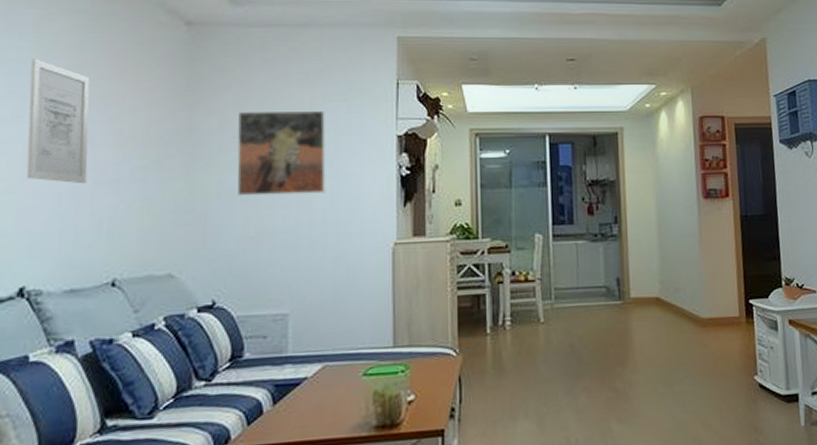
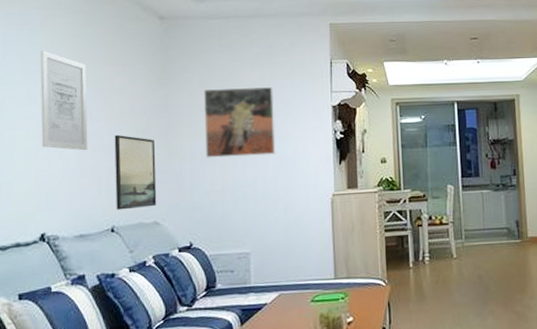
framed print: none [119,164,174,259] -> present [114,134,157,210]

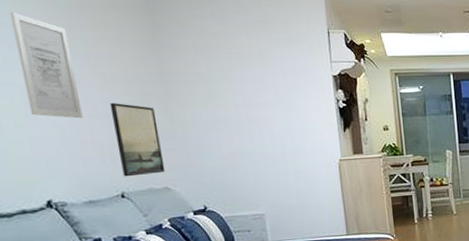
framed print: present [204,87,276,158] -> none [200,56,281,126]

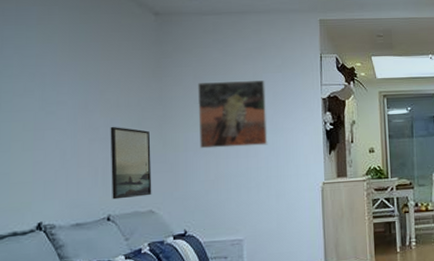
wall art: present [10,12,83,119] -> none [37,45,84,142]
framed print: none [200,56,281,126] -> present [198,80,268,149]

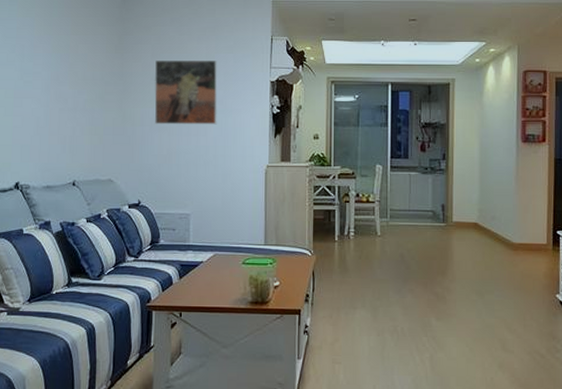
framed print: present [110,126,152,200] -> none [77,98,112,167]

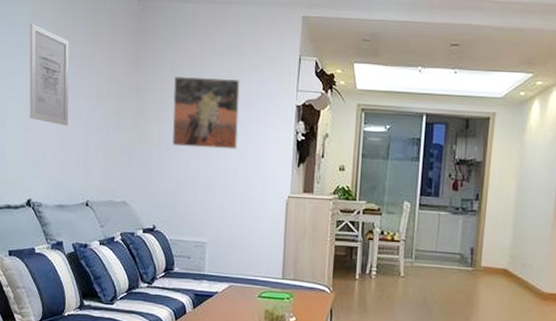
wall art: none [17,19,56,111] -> present [29,23,70,126]

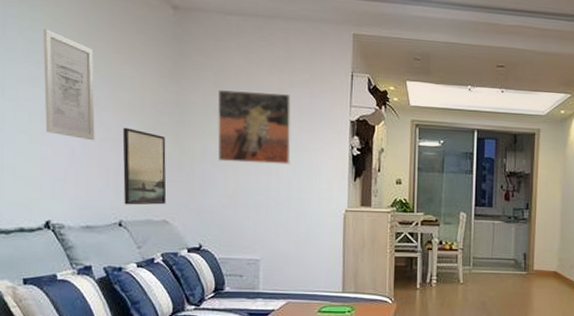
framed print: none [90,113,127,187] -> present [122,127,167,205]

